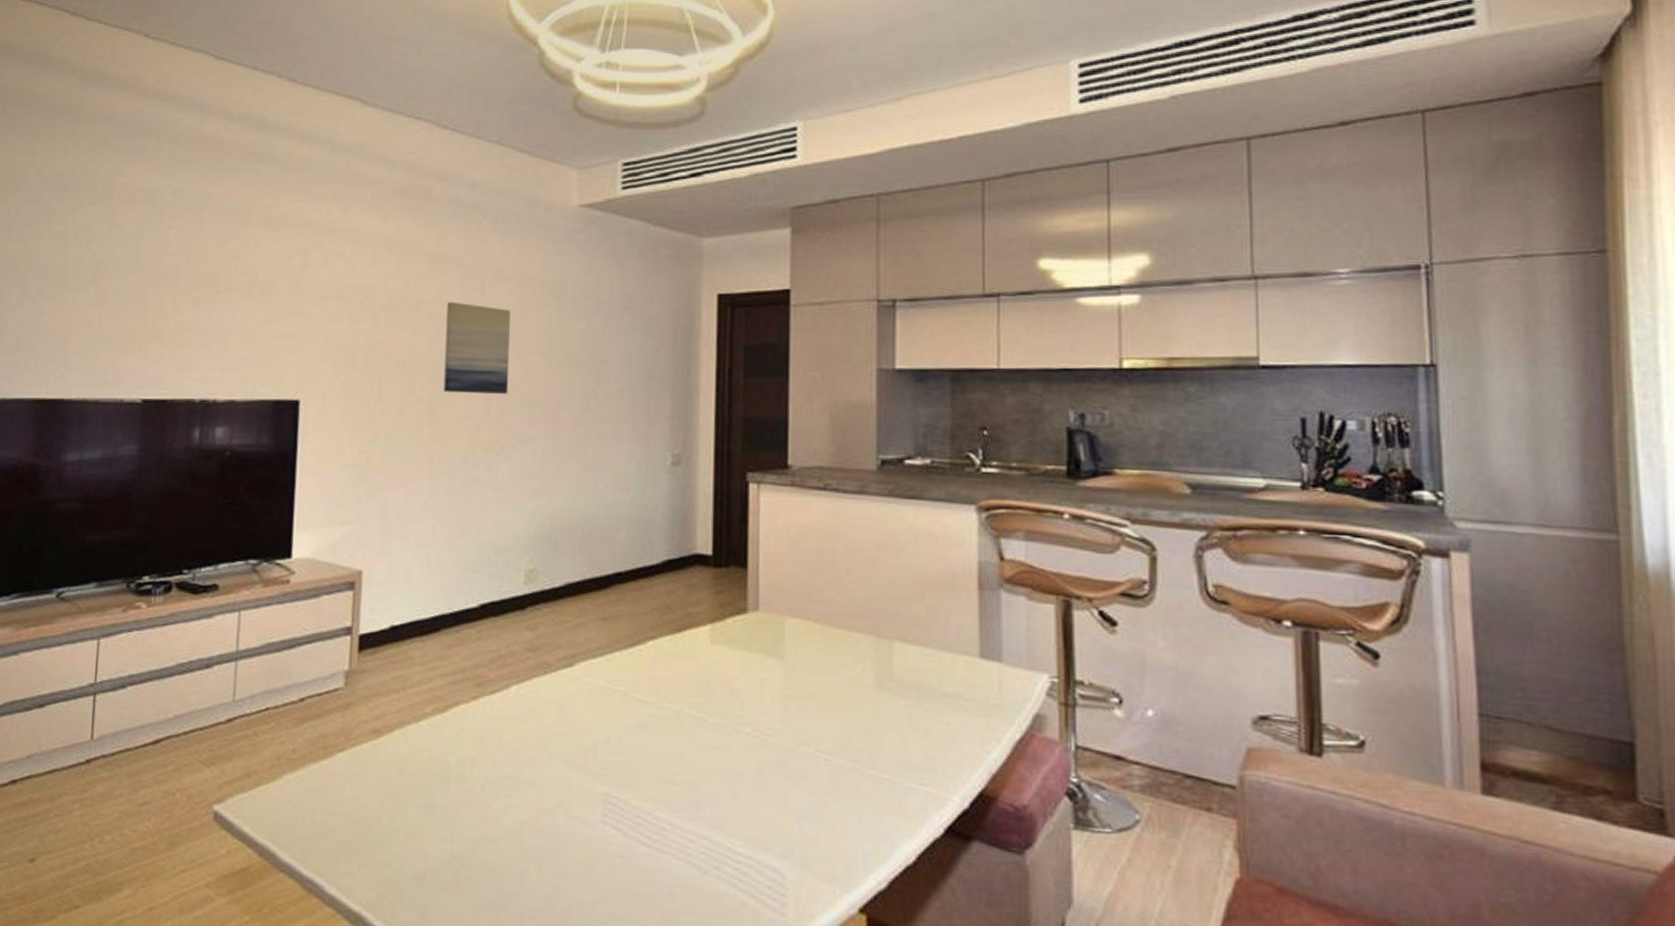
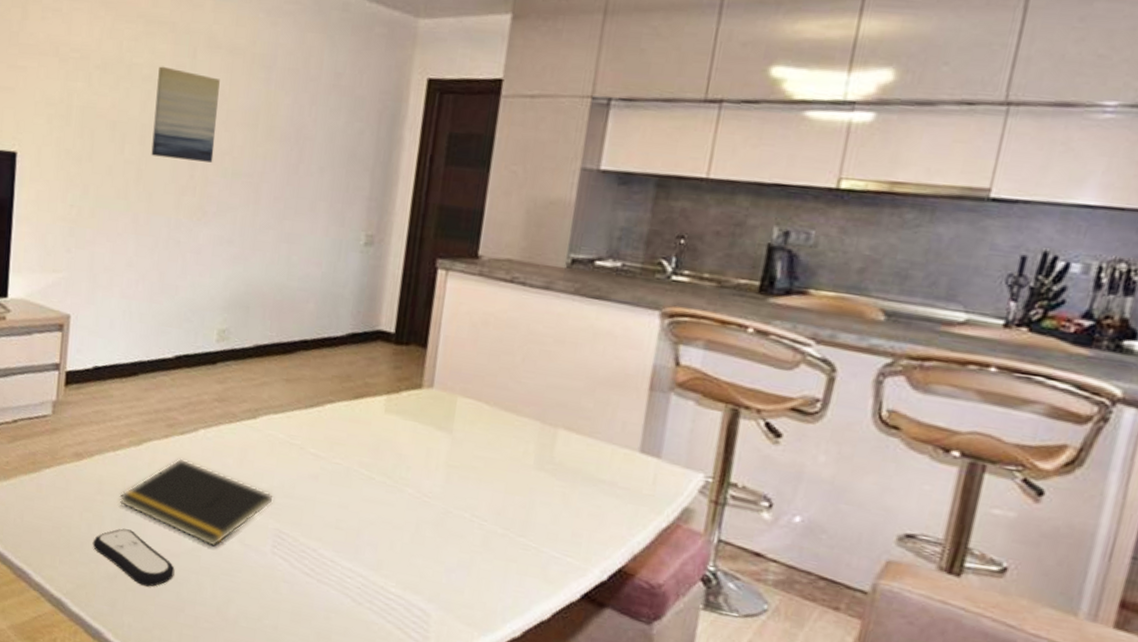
remote control: none [396,815,493,884] -> present [92,528,175,587]
notepad: none [425,721,599,825] -> present [119,458,274,548]

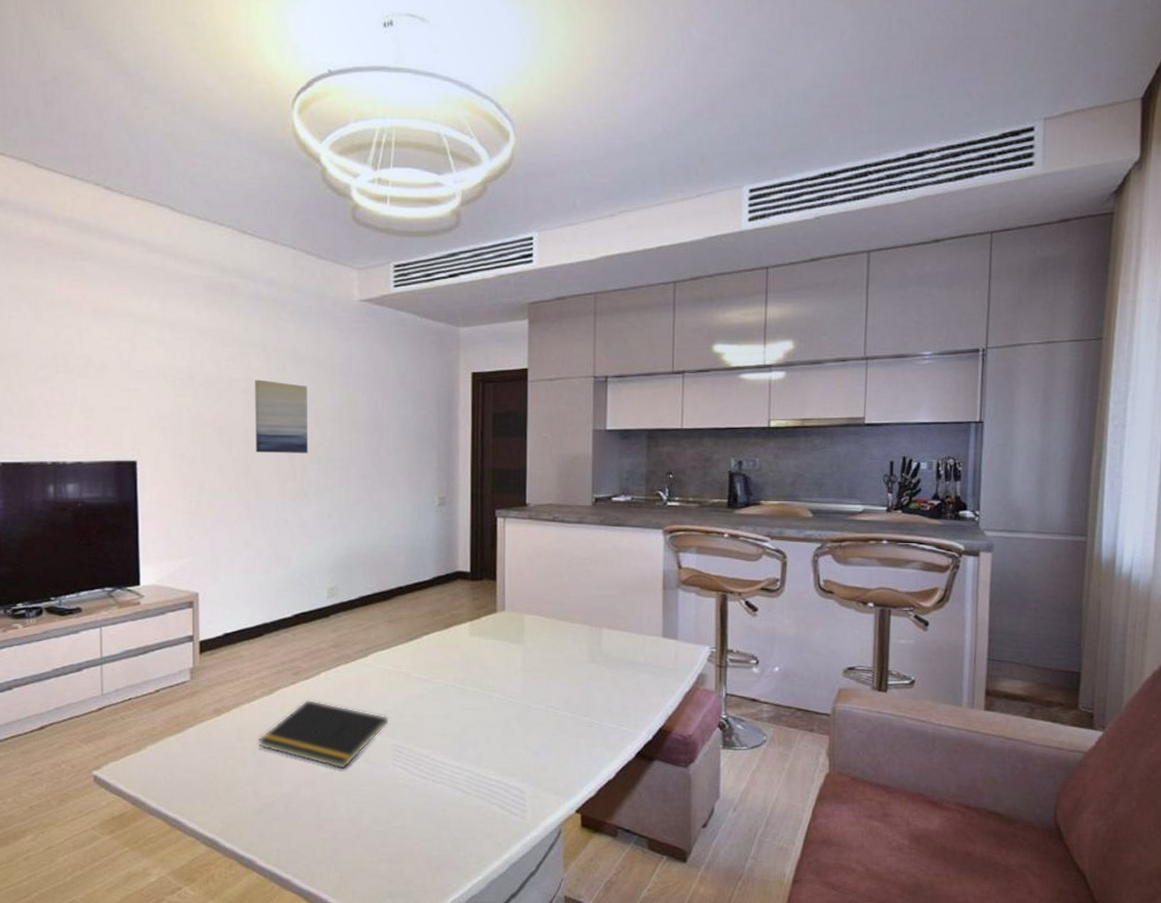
remote control: present [92,528,175,587] -> none [238,767,313,813]

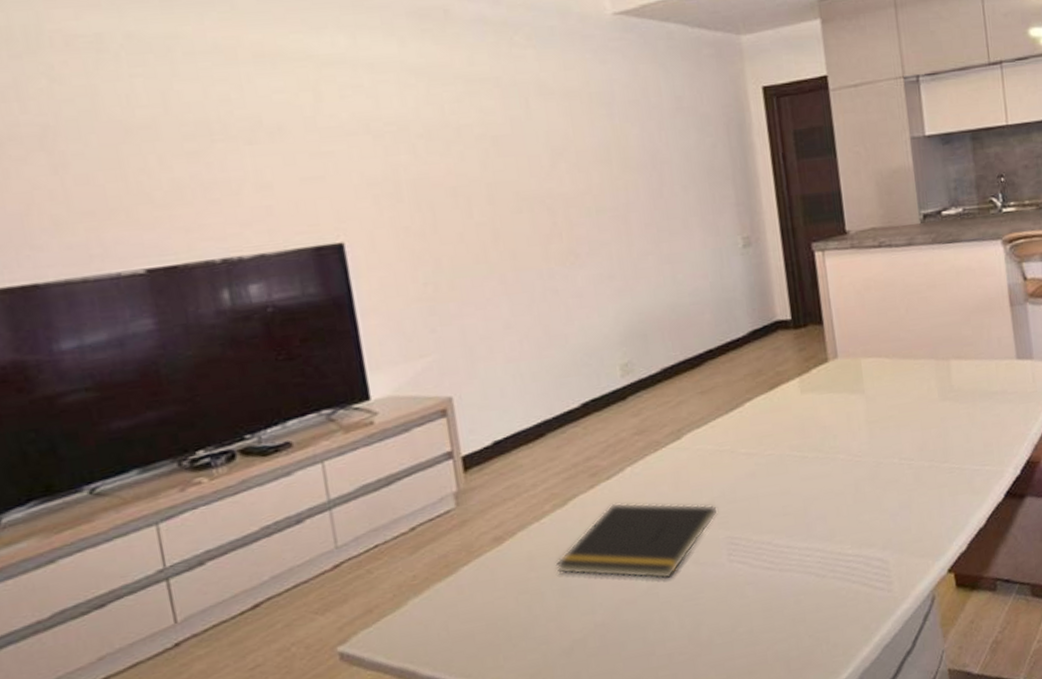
wall art: present [255,379,308,453] -> none [491,122,573,213]

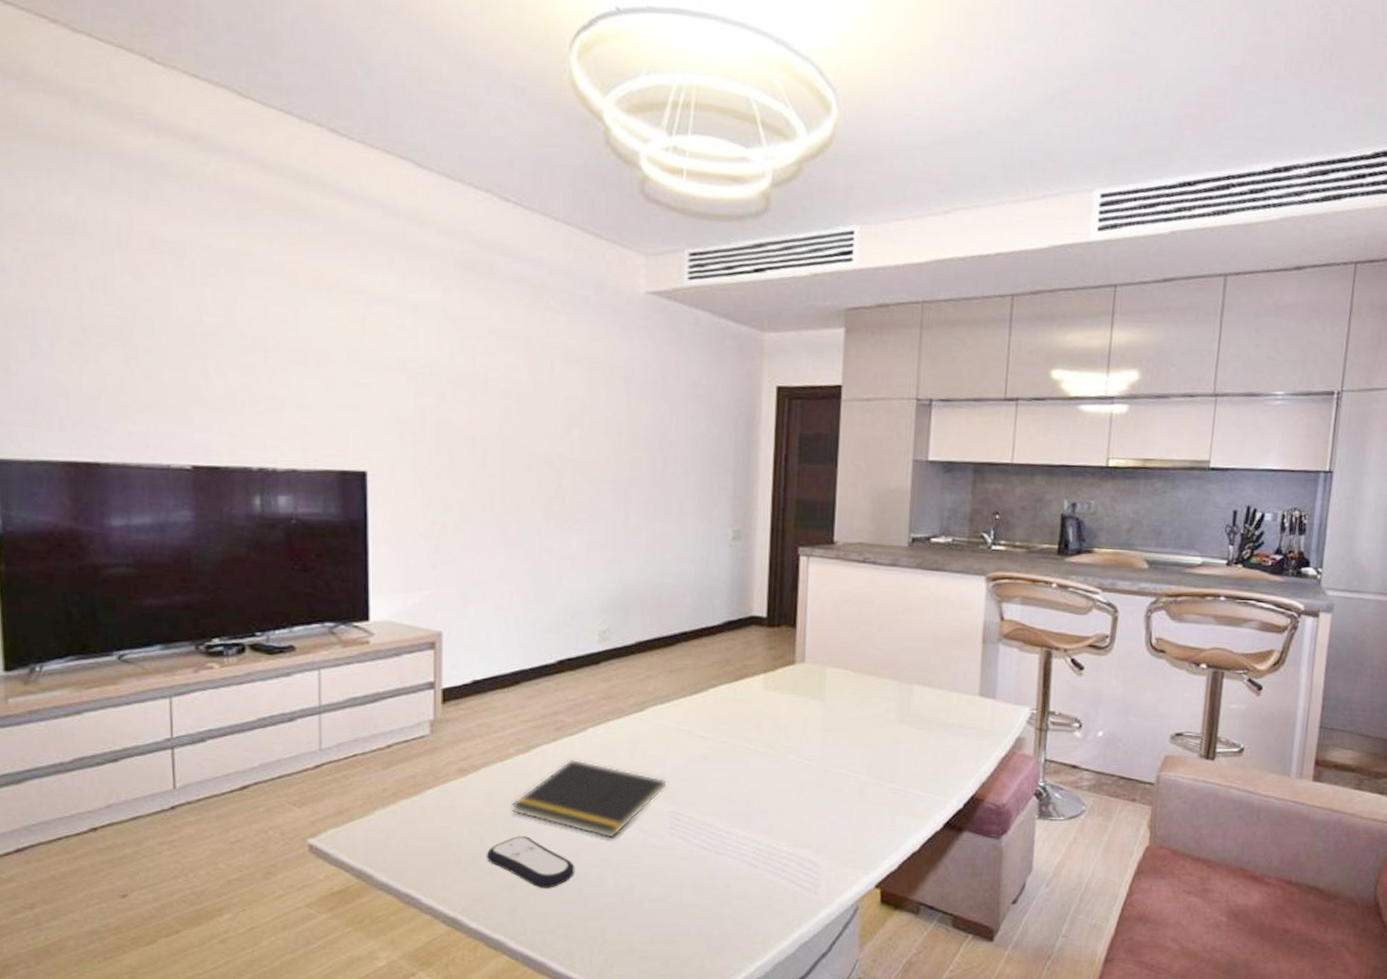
remote control: none [537,594,636,647] -> present [486,836,575,888]

